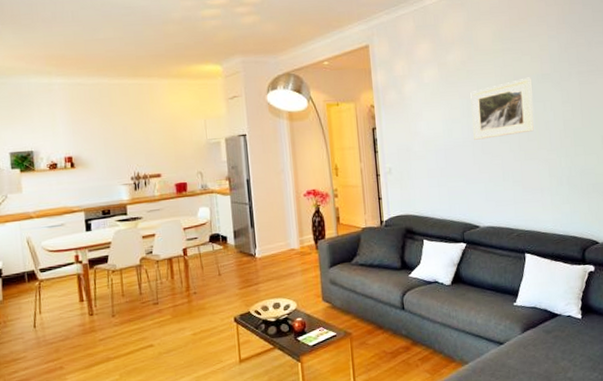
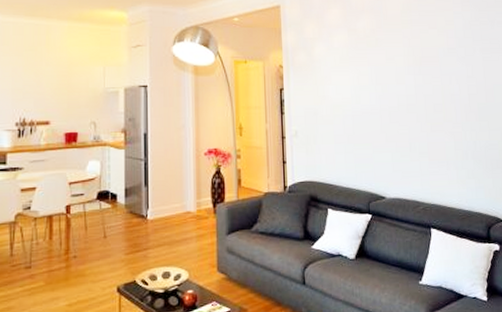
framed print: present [470,77,534,140] -> none [379,50,440,108]

